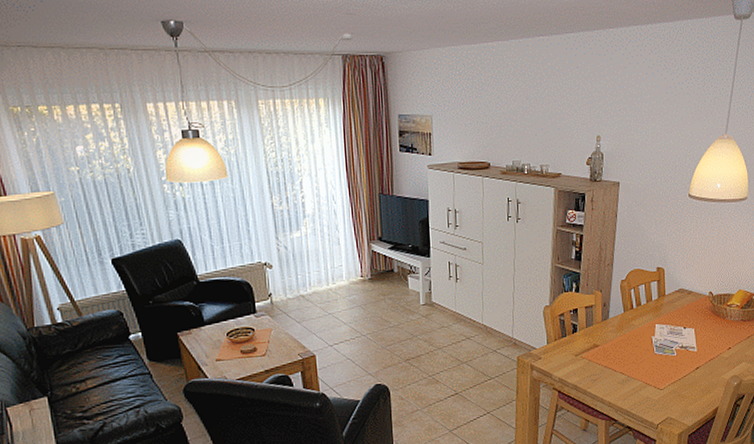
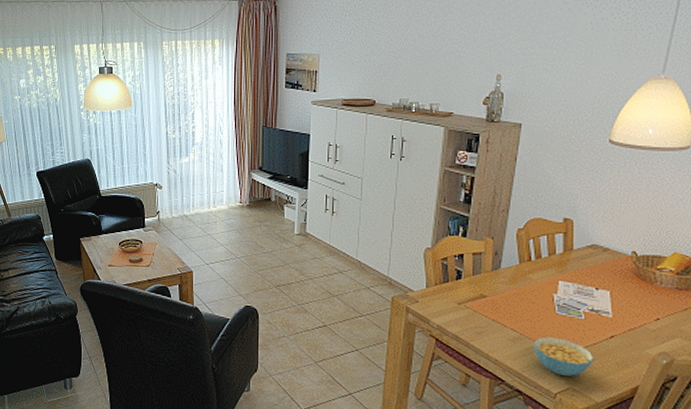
cereal bowl: none [639,375,685,408] -> present [534,336,593,376]

